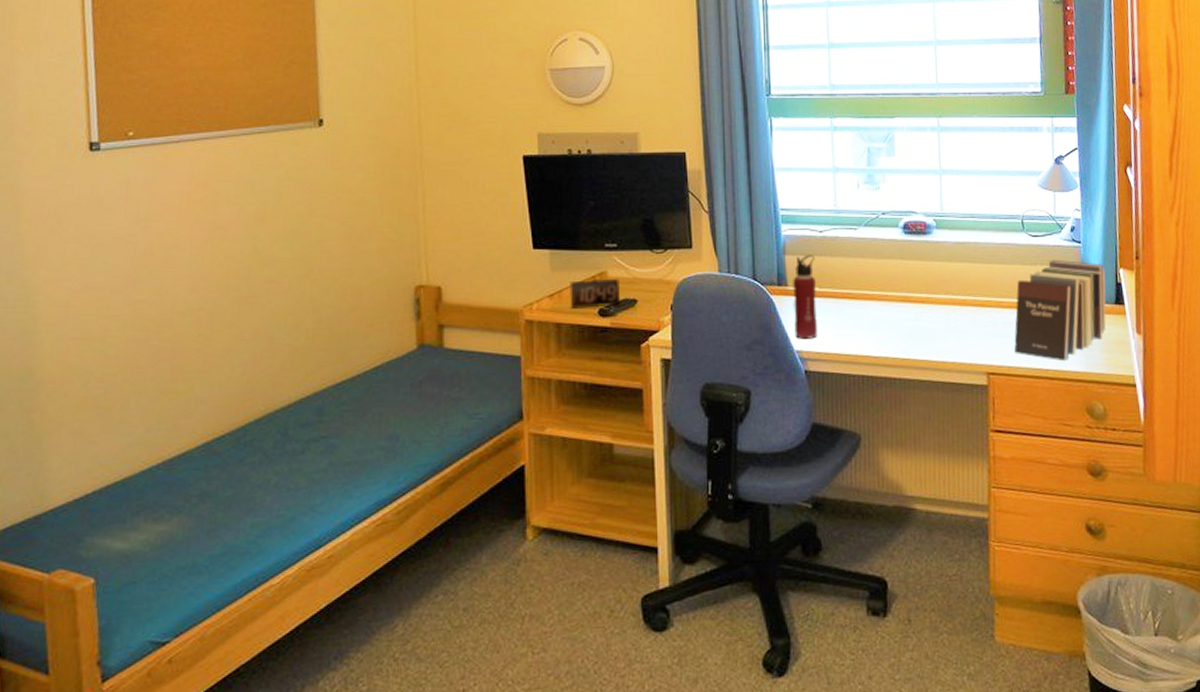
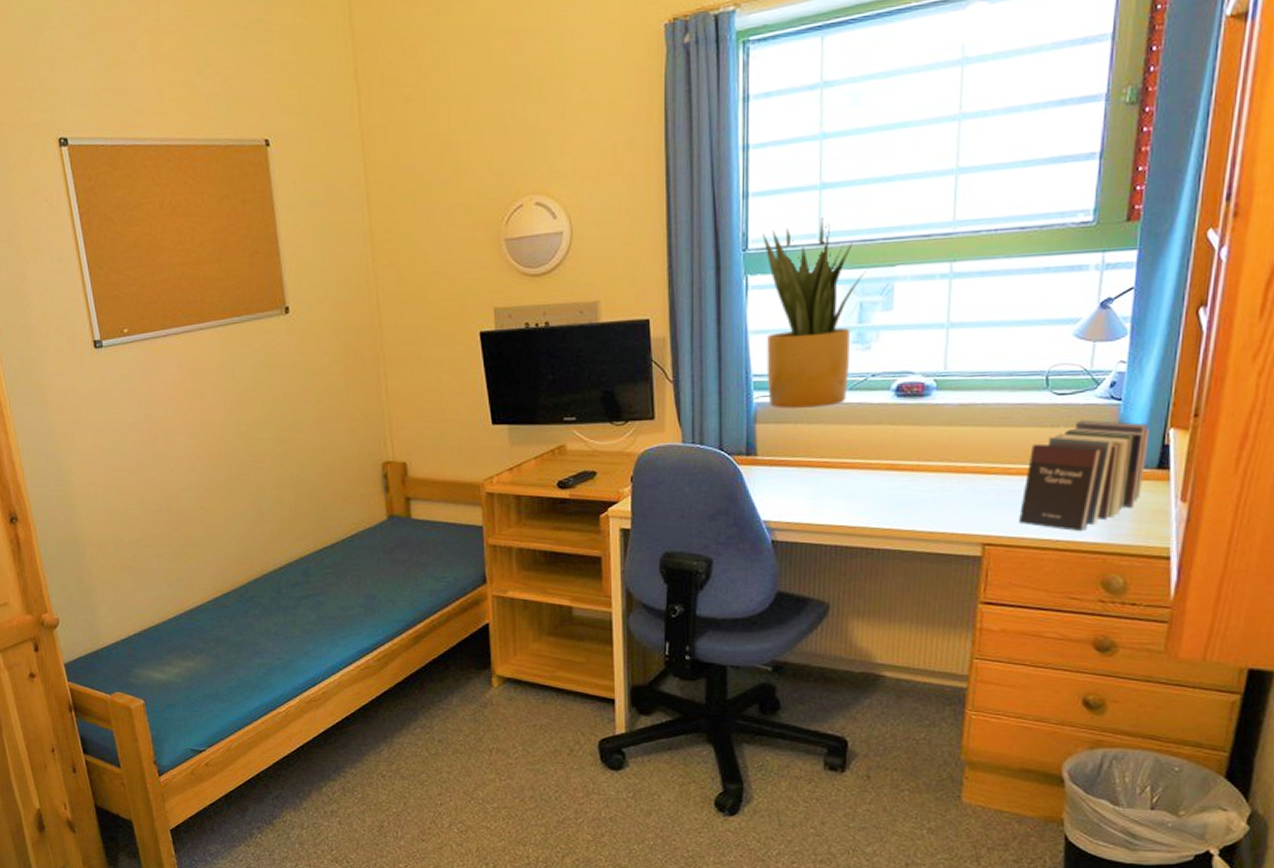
alarm clock: present [570,278,620,309] -> none [529,451,579,481]
planter: none [783,72,873,241] -> present [763,217,869,409]
water bottle: present [793,254,817,339] -> none [762,422,789,509]

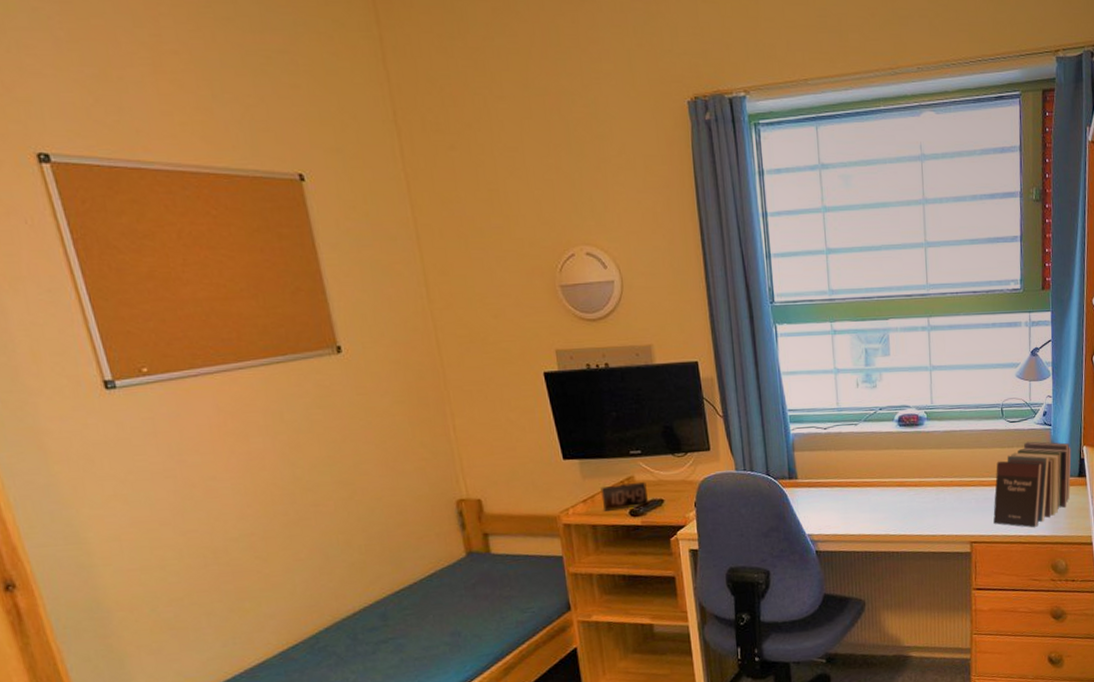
alarm clock: none [529,451,579,481] -> present [600,481,648,511]
planter: present [763,217,869,409] -> none [785,277,869,438]

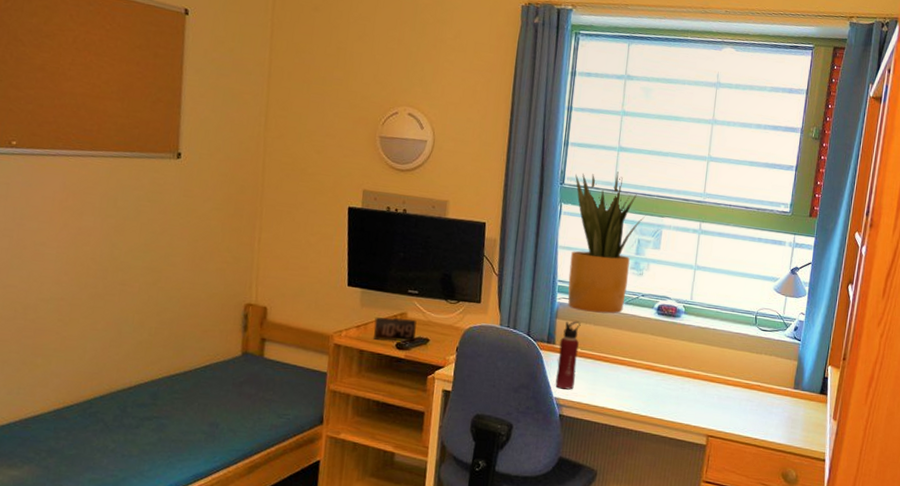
planter: none [785,277,869,438] -> present [568,171,646,314]
water bottle: none [802,449,825,524] -> present [555,321,581,390]
books: present [993,441,1071,528] -> none [732,351,817,434]

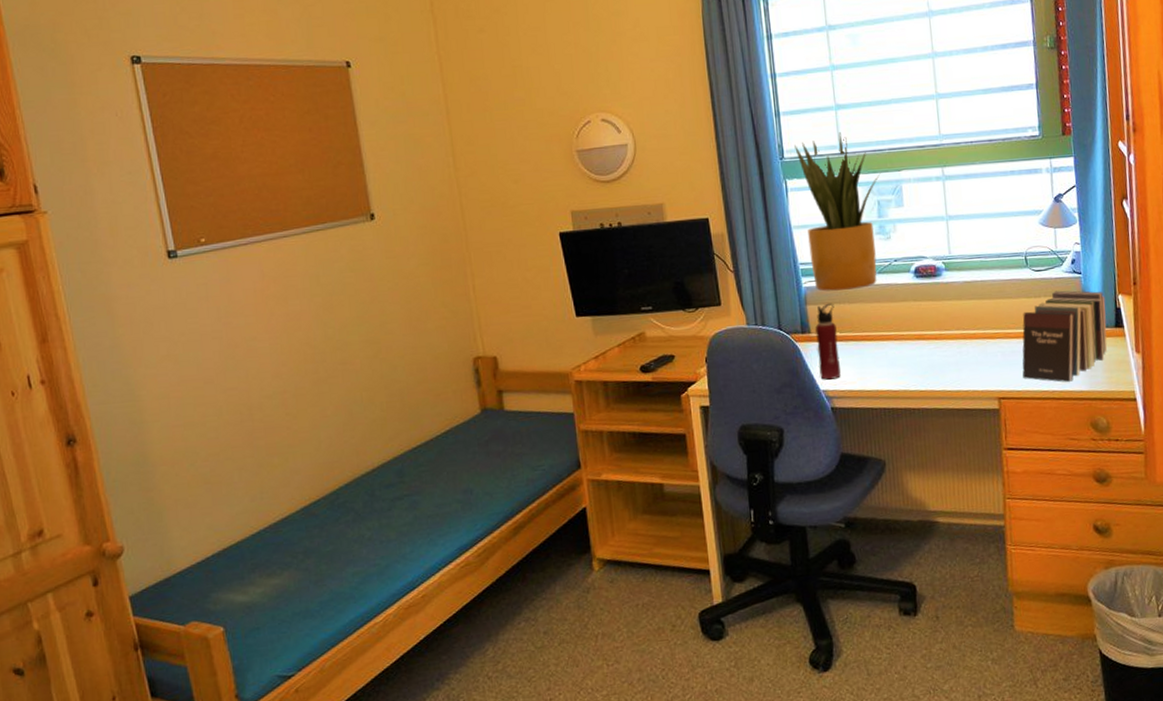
alarm clock: present [374,317,417,342] -> none [612,337,659,368]
books: none [732,351,817,434] -> present [1022,290,1108,383]

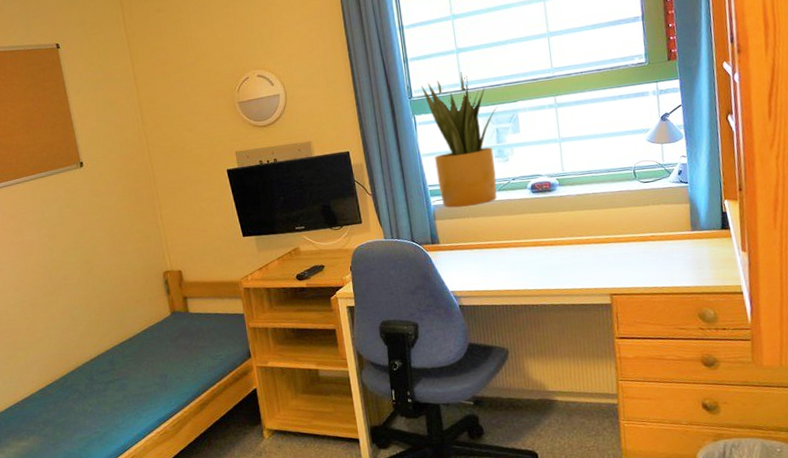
water bottle: present [815,303,841,380] -> none [443,217,467,282]
books: present [1022,290,1108,383] -> none [632,198,714,280]

